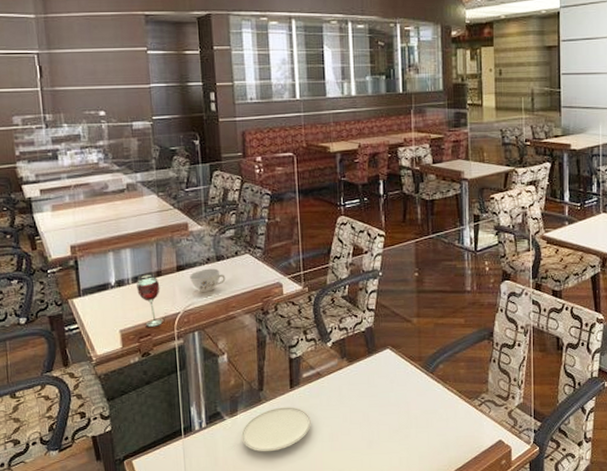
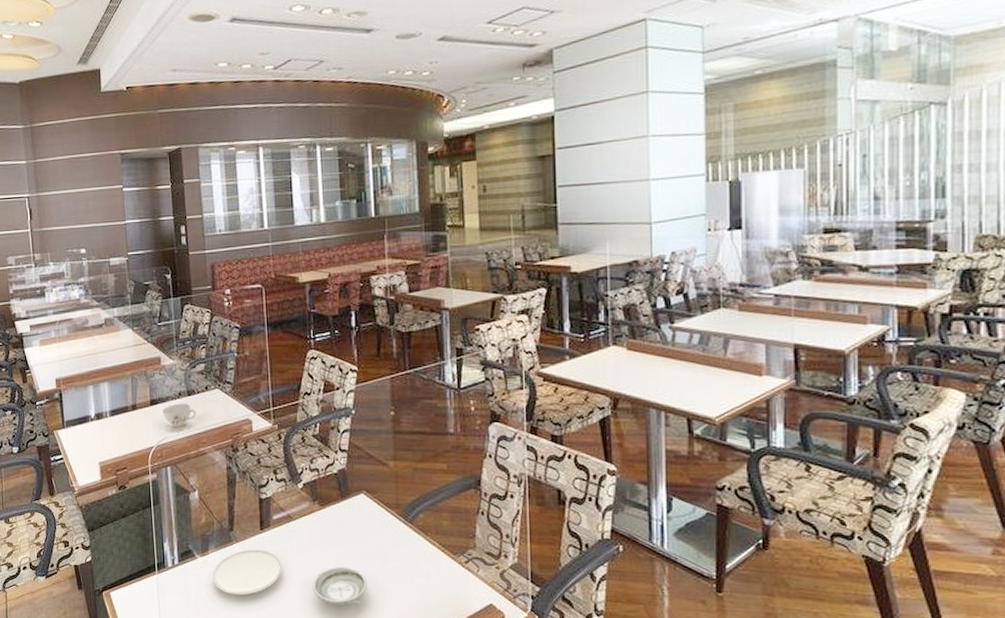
wineglass: present [137,273,164,327] -> none [114,406,139,460]
saucer: none [339,417,392,453] -> present [312,566,368,606]

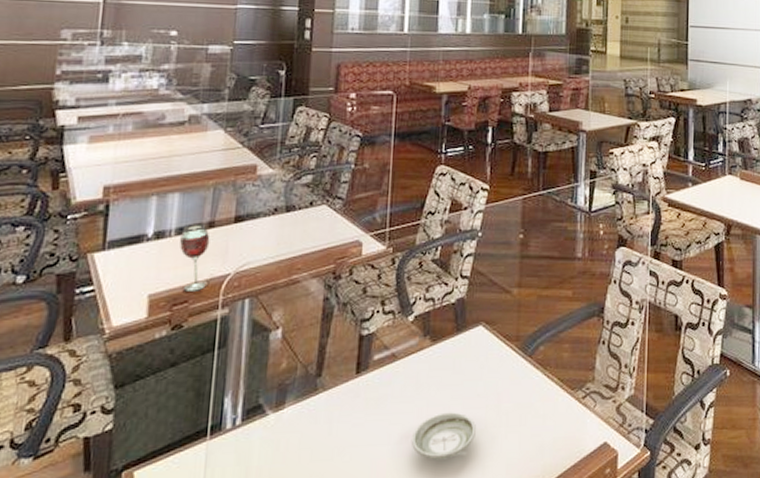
wineglass: none [114,406,139,460] -> present [180,223,210,291]
teacup: present [163,403,197,428] -> none [249,221,294,251]
plate: present [212,549,282,596] -> none [285,398,377,459]

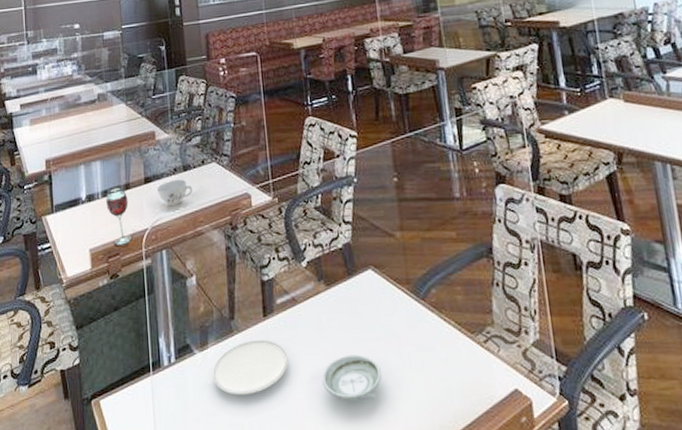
teacup: none [249,221,294,251] -> present [157,179,193,207]
plate: none [285,398,377,459] -> present [212,339,288,396]

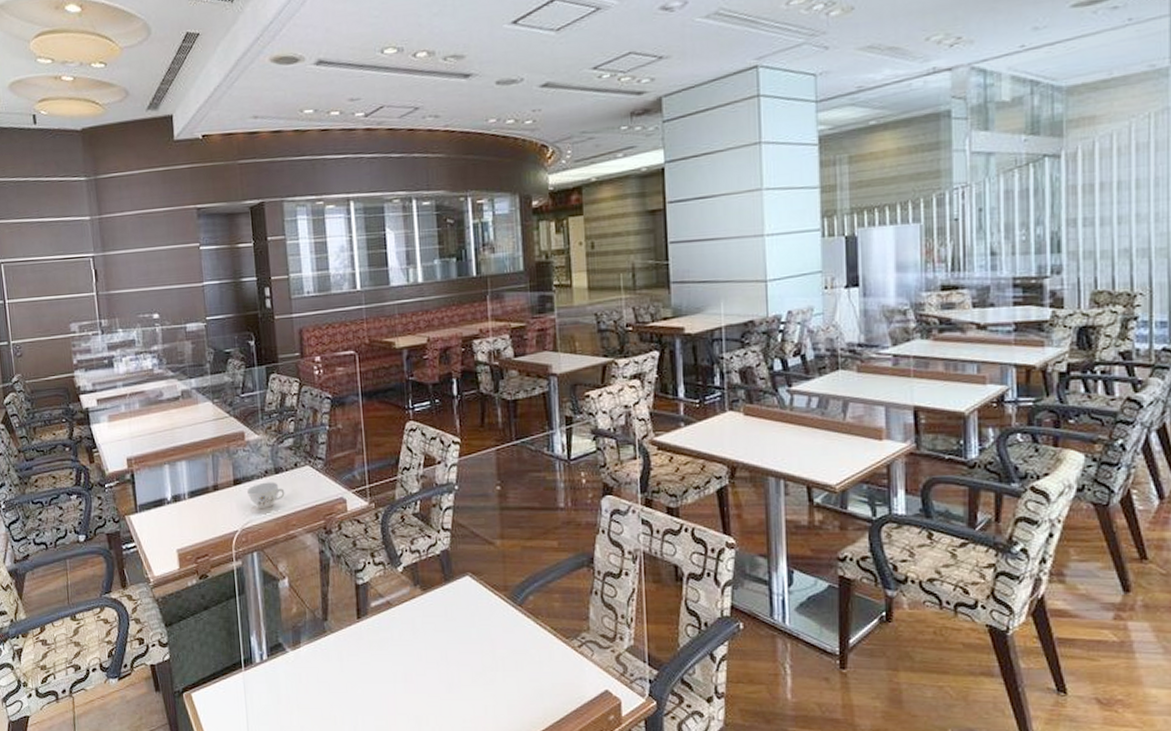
wineglass: present [106,186,132,245] -> none [193,487,221,546]
plate: present [212,339,288,396] -> none [305,640,382,691]
saucer: present [321,354,382,401] -> none [414,656,475,698]

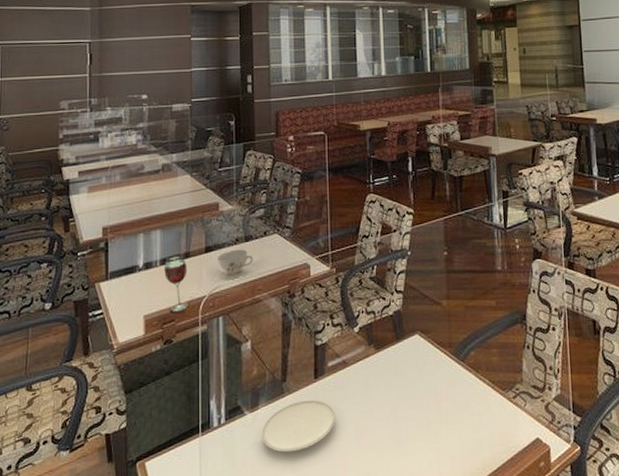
wineglass: none [193,487,221,546] -> present [164,254,189,312]
plate: none [305,640,382,691] -> present [262,400,335,453]

